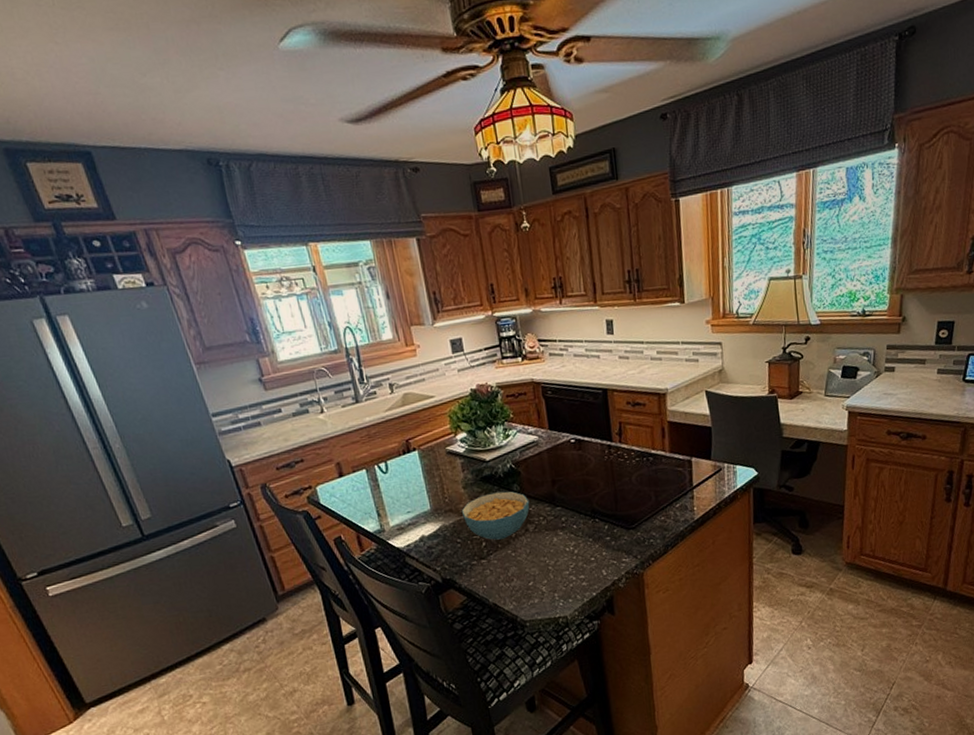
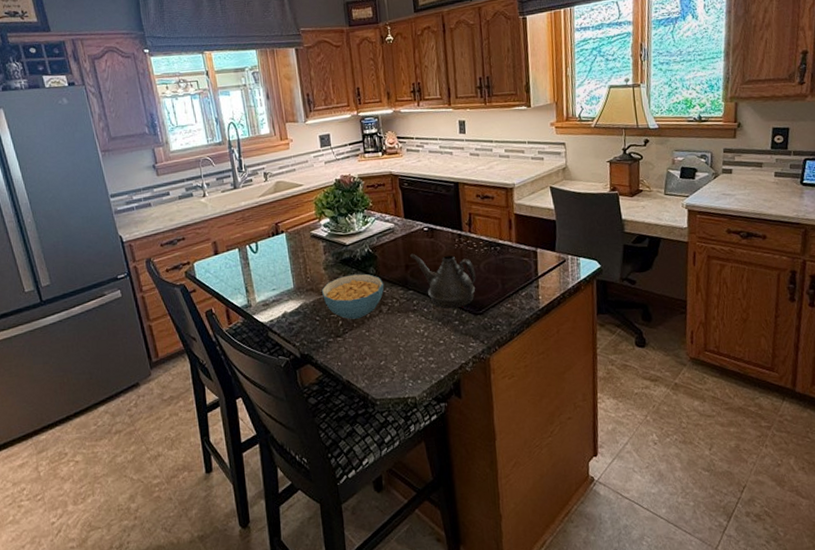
teapot: none [557,467,628,525] -> present [410,253,476,309]

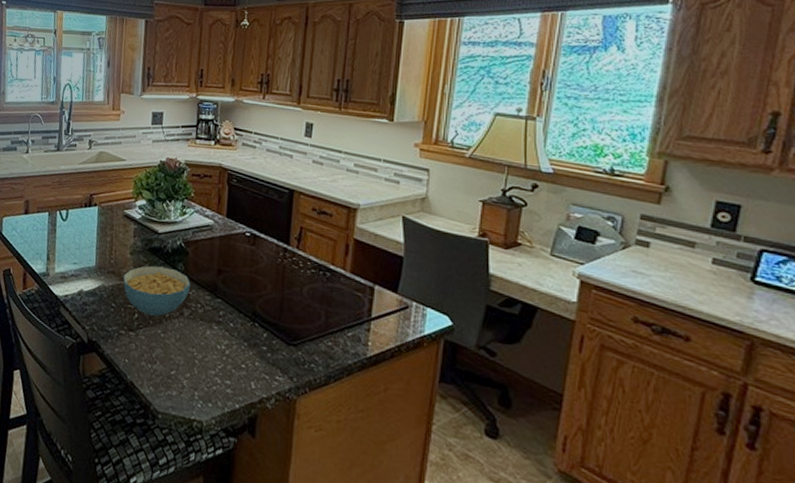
teapot: present [410,253,476,309] -> none [225,258,297,332]

